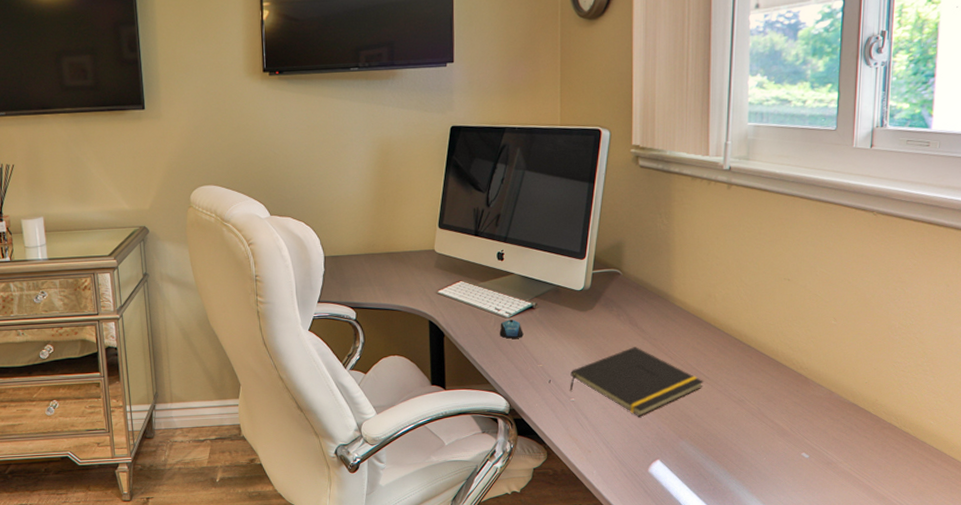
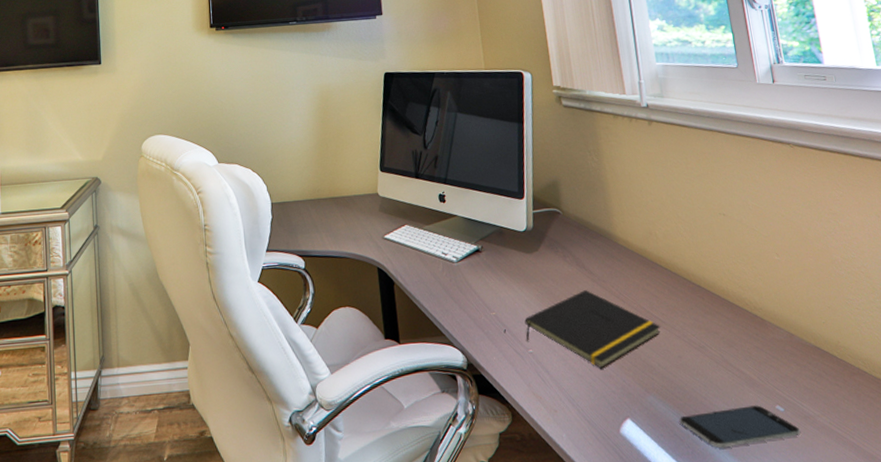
computer mouse: present [499,319,524,339] -> none [448,264,473,285]
smartphone: none [706,452,821,487] -> present [679,405,801,449]

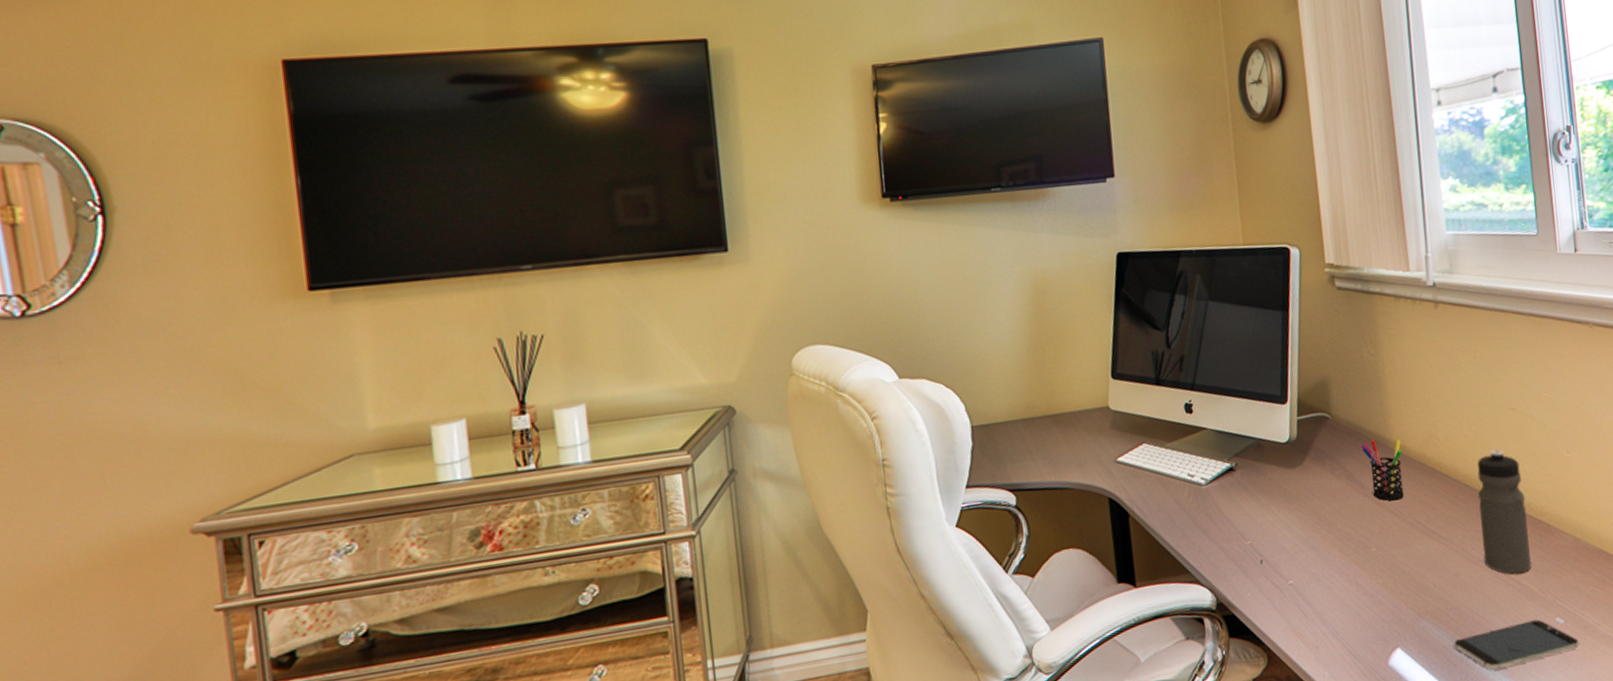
notepad: present [524,290,661,369] -> none [1285,506,1438,595]
pen holder: none [588,233,628,287] -> present [1360,439,1404,501]
water bottle: none [693,249,749,362] -> present [1477,449,1531,575]

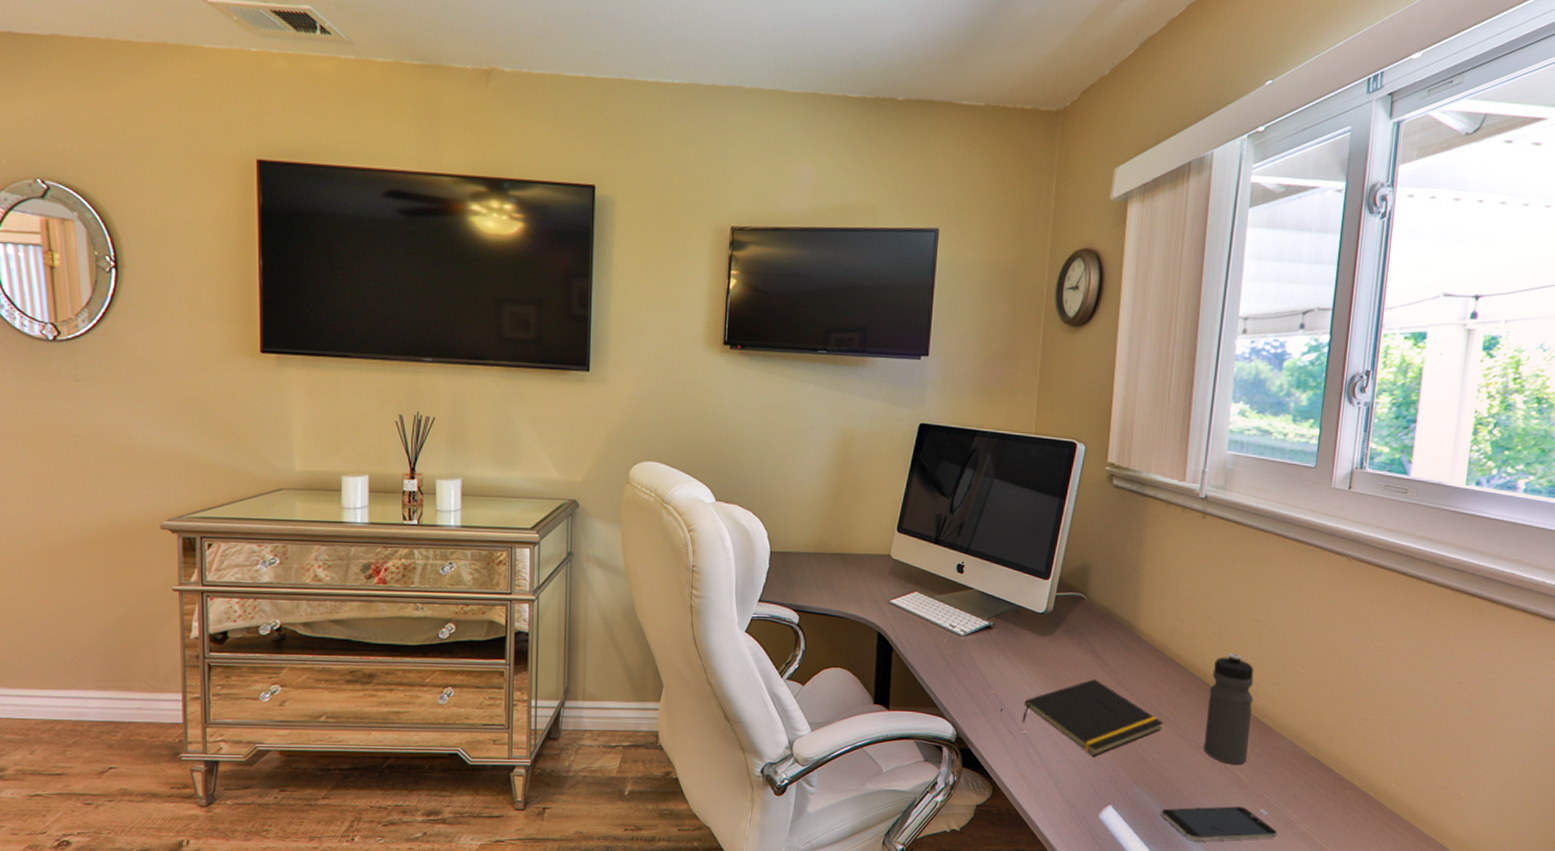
notepad: none [1285,506,1438,595] -> present [1022,679,1165,757]
pen holder: present [1360,439,1404,501] -> none [1109,624,1147,681]

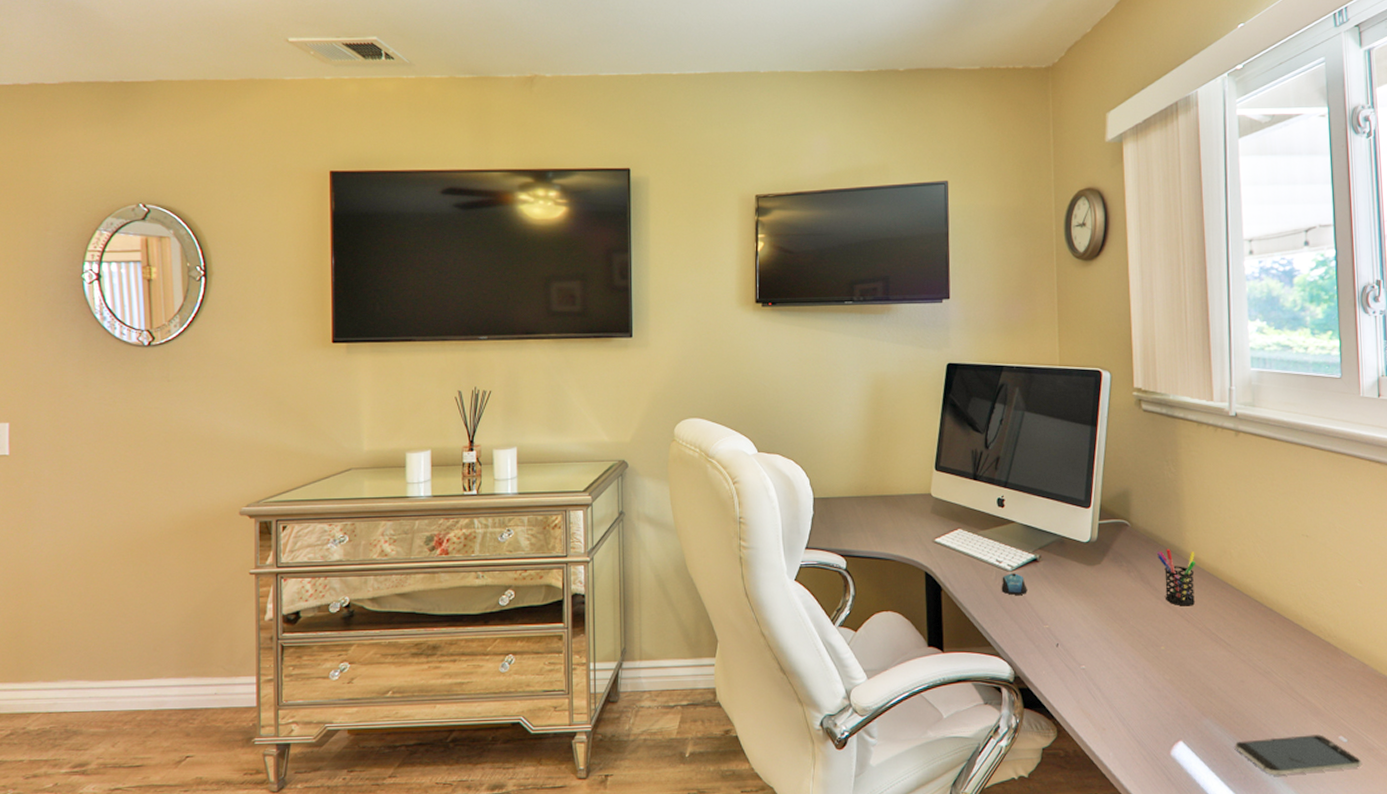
computer mouse: none [952,638,978,660] -> present [1001,573,1028,595]
notepad: present [1022,679,1165,757] -> none [1079,607,1226,689]
pen holder: none [1109,624,1147,681] -> present [1156,548,1195,606]
water bottle: present [1203,653,1254,765] -> none [1268,571,1317,690]

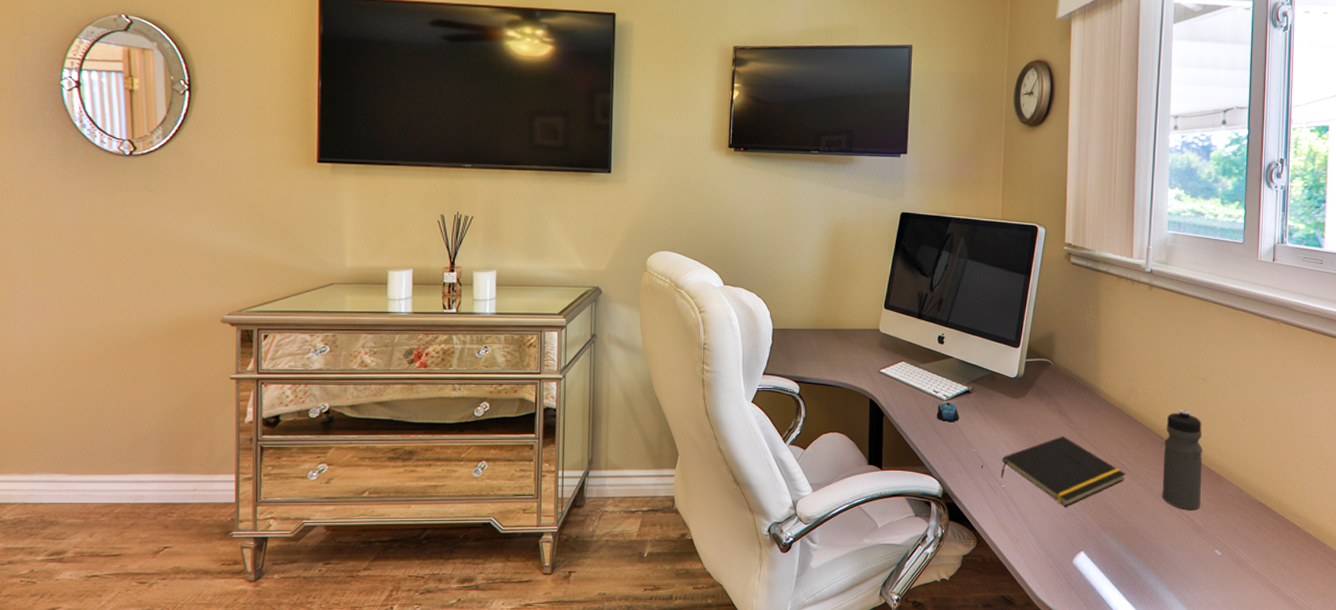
notepad: none [1079,607,1226,689] -> present [1000,436,1126,507]
pen holder: present [1156,548,1195,606] -> none [1073,385,1107,436]
smartphone: present [1234,734,1363,776] -> none [1127,548,1233,583]
water bottle: none [1268,571,1317,690] -> present [1162,409,1203,510]

